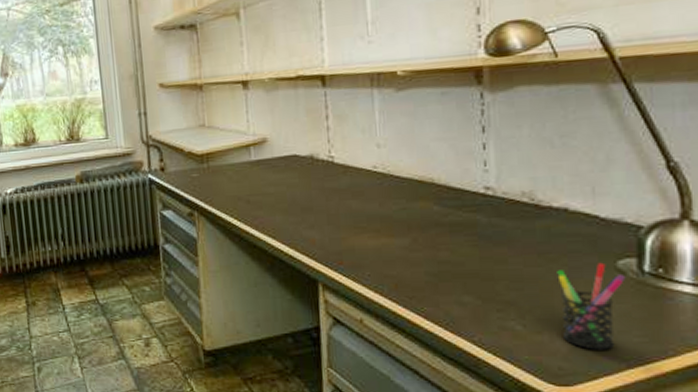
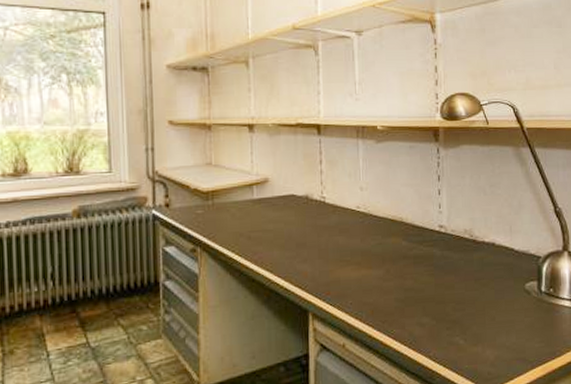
pen holder: present [557,262,626,350] -> none [487,285,531,356]

